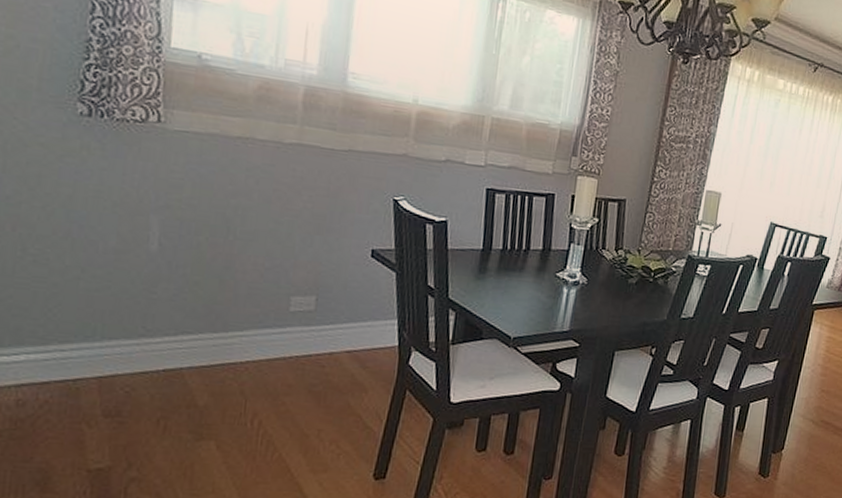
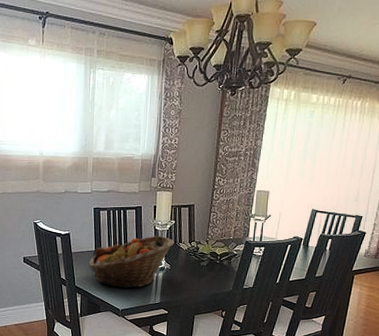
fruit basket: none [472,236,596,308] -> present [89,235,175,289]

